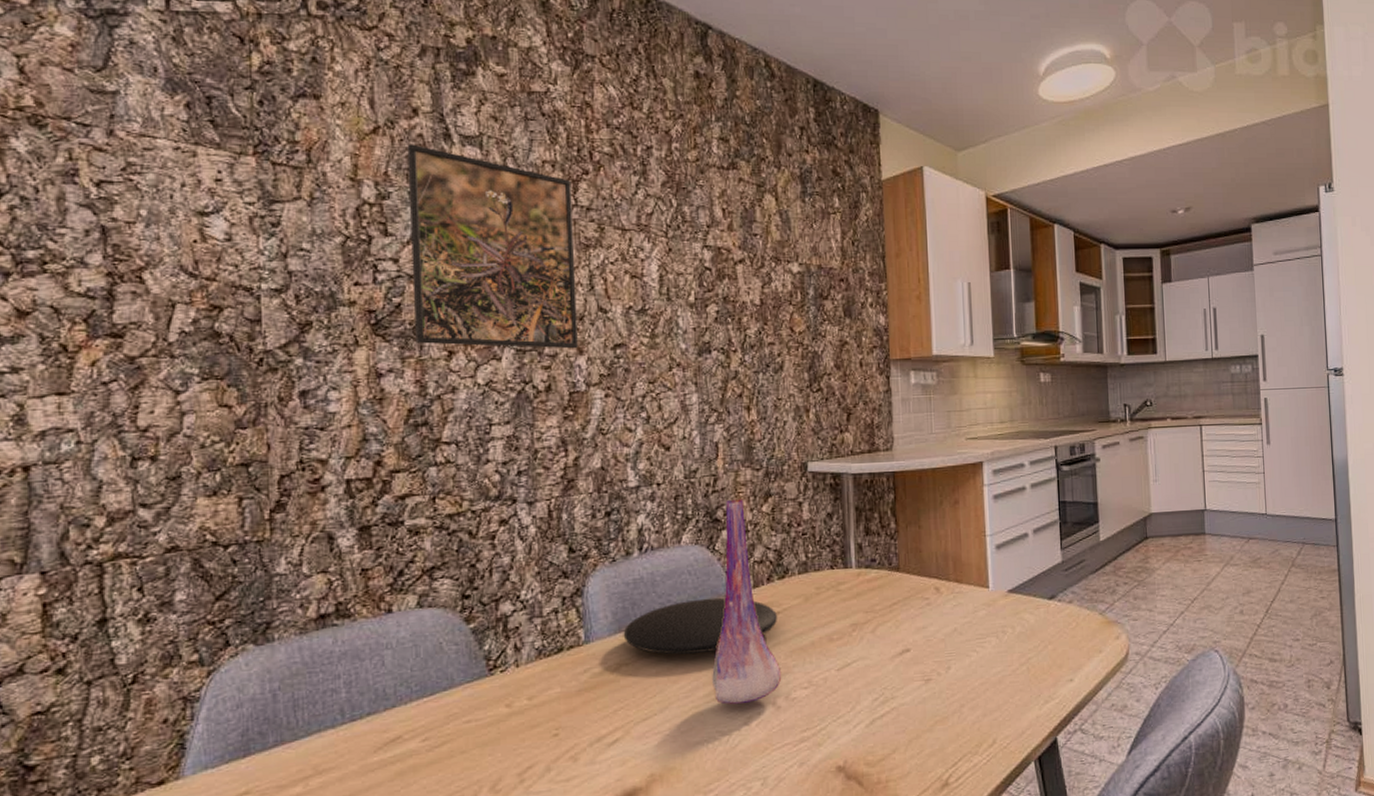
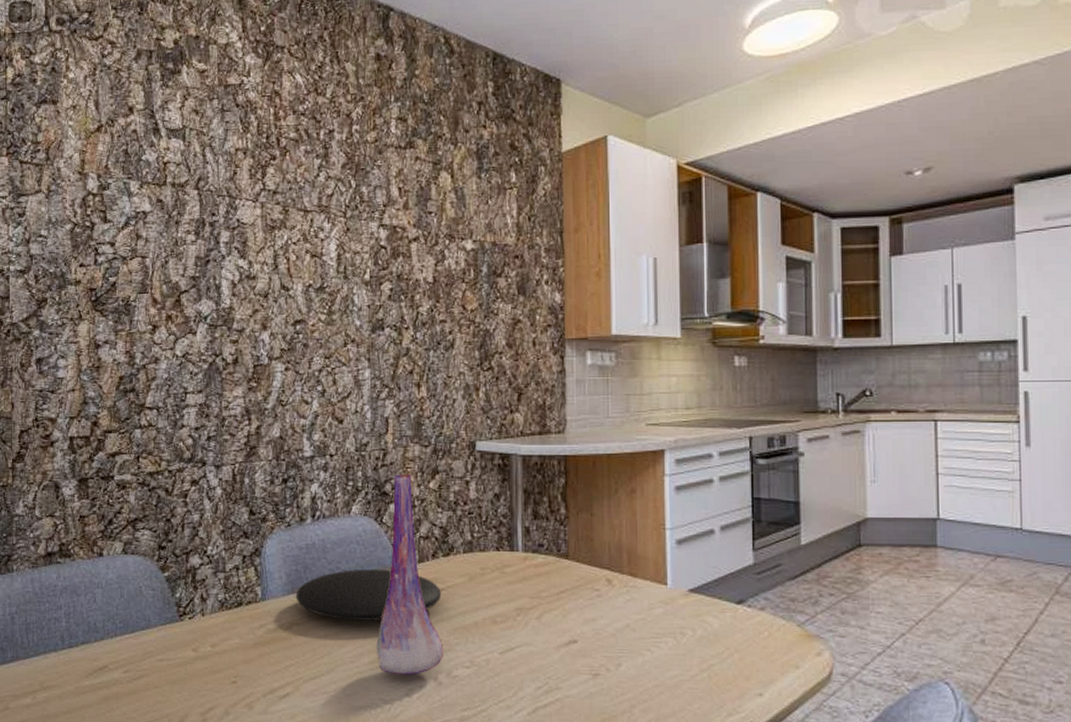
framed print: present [407,144,578,349] -> none [124,139,262,325]

